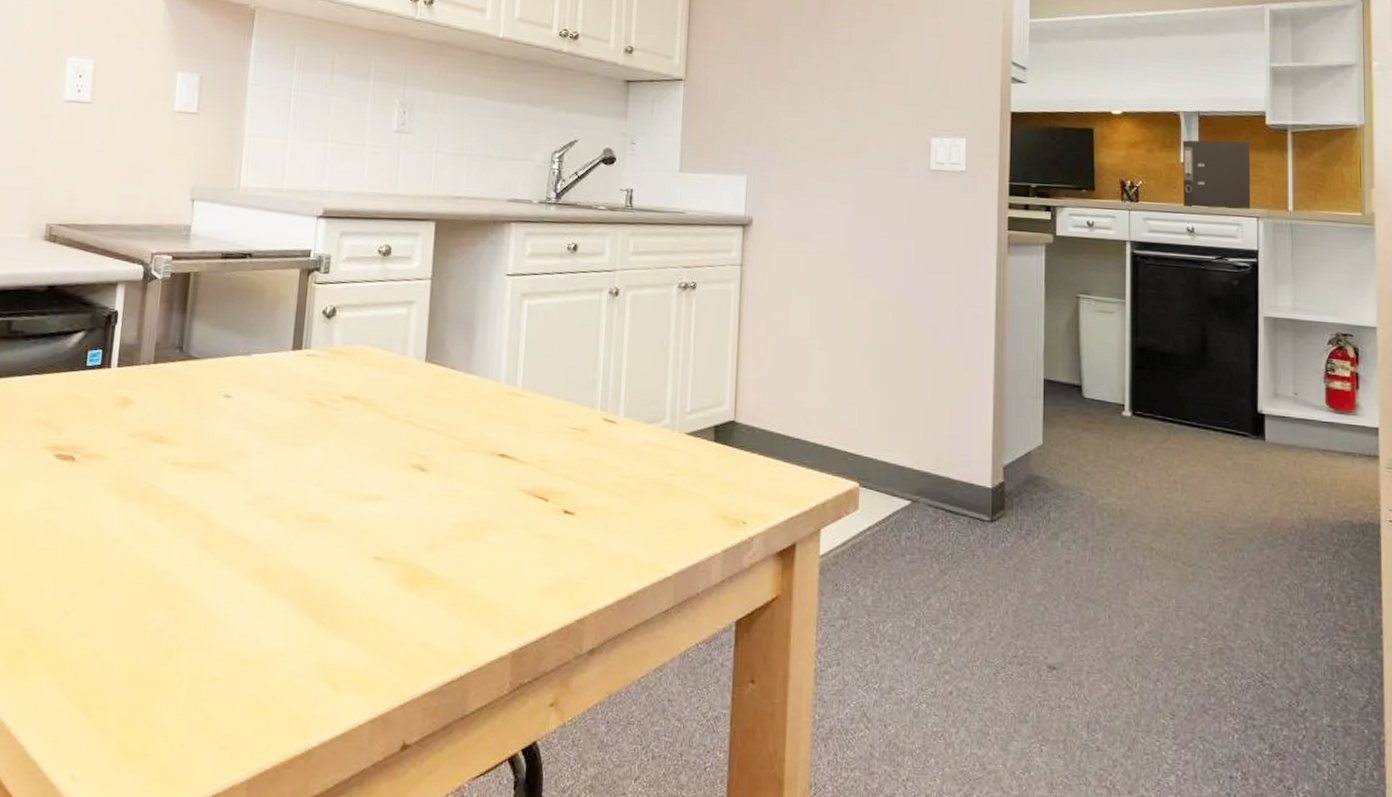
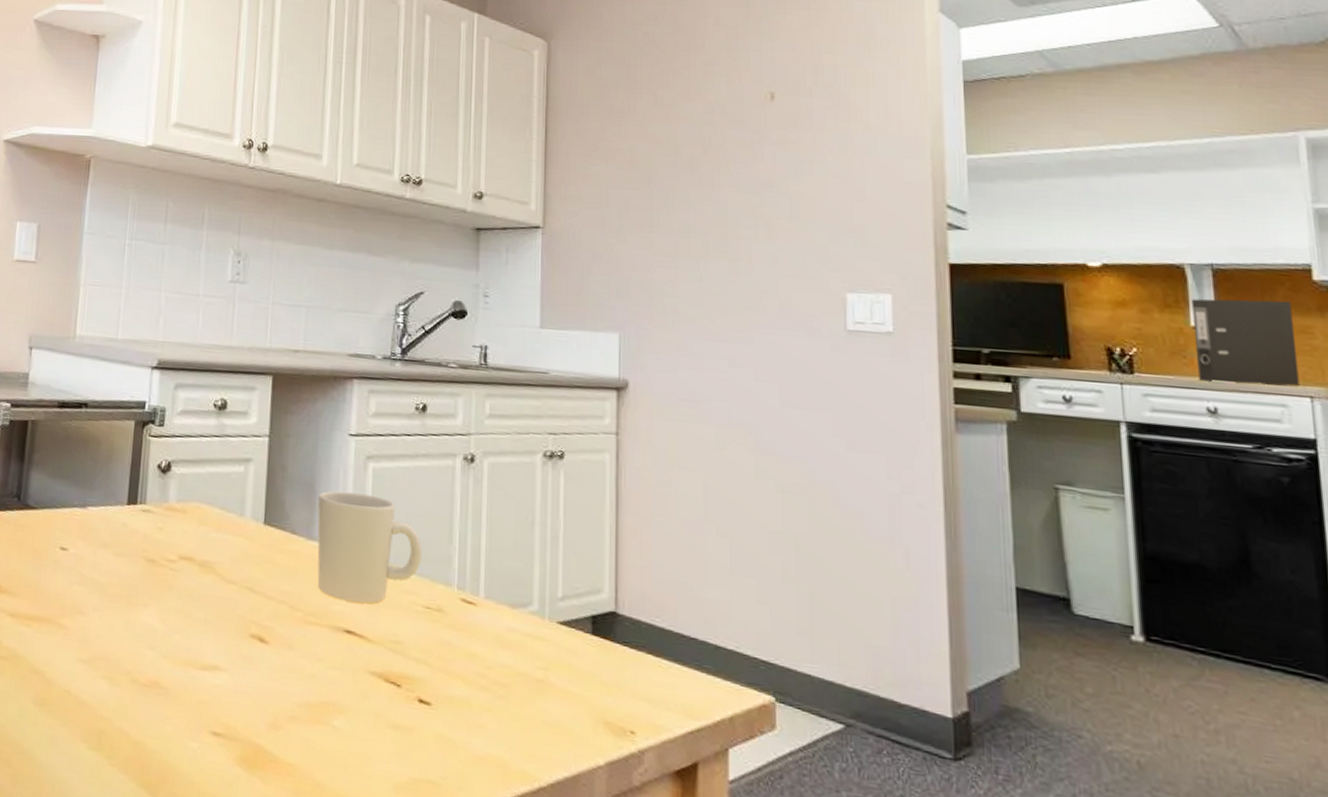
mug: none [474,327,570,429] -> present [317,491,422,604]

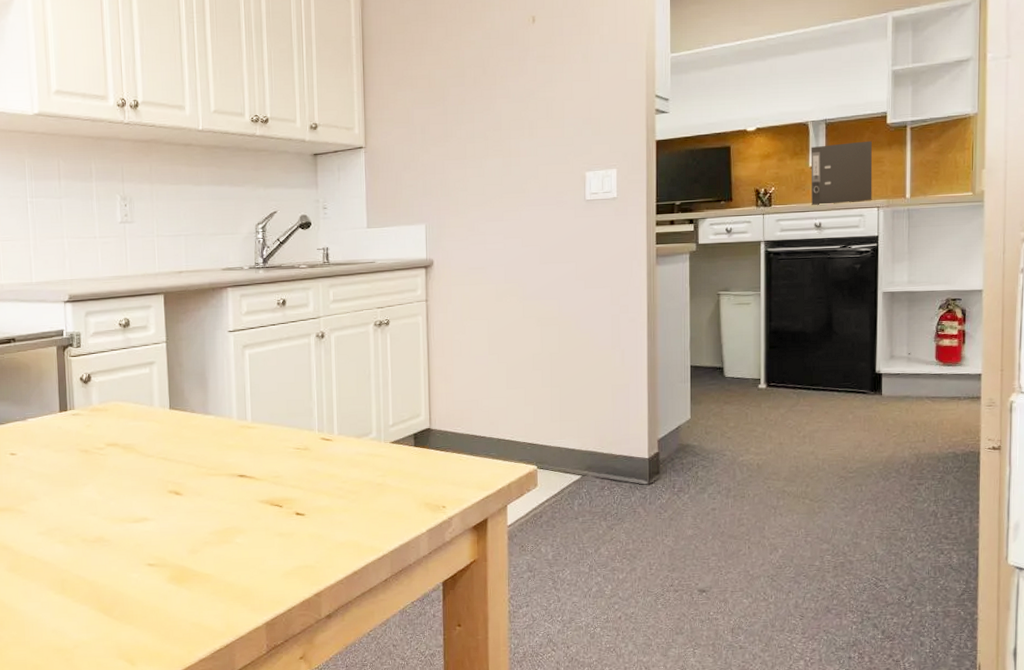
mug: present [317,491,422,604] -> none [209,374,290,455]

